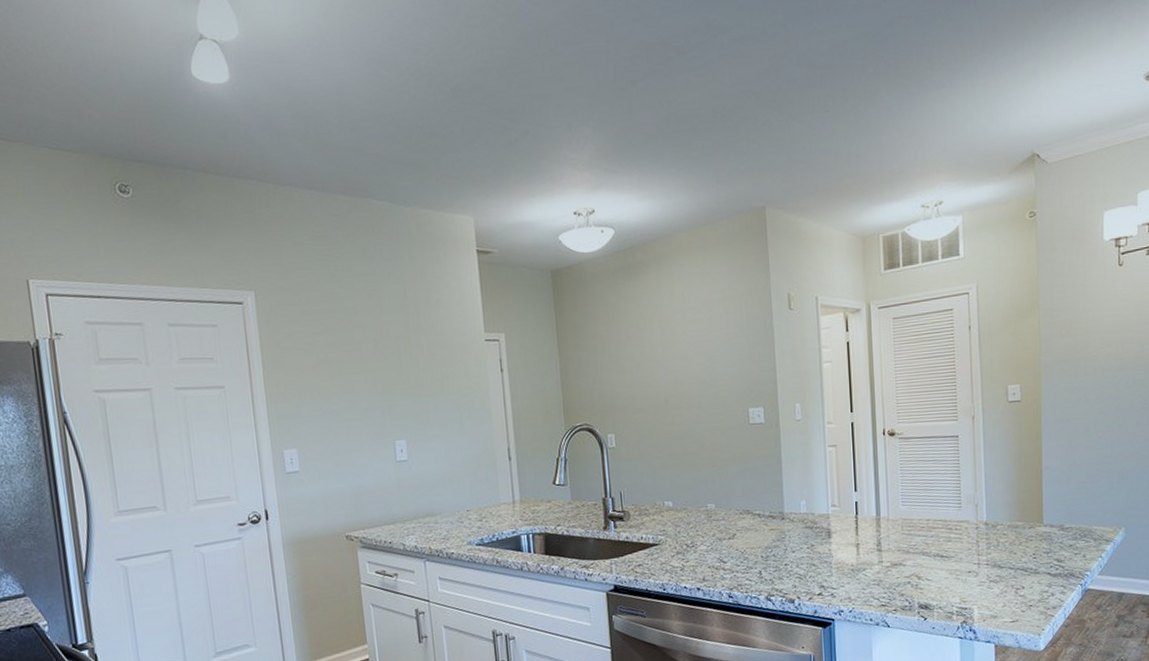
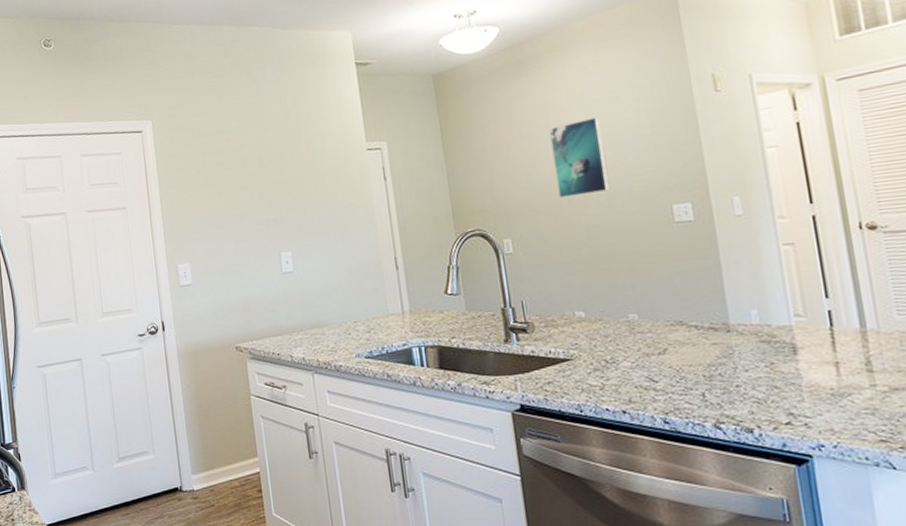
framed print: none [653,324,701,398] -> present [549,117,611,198]

